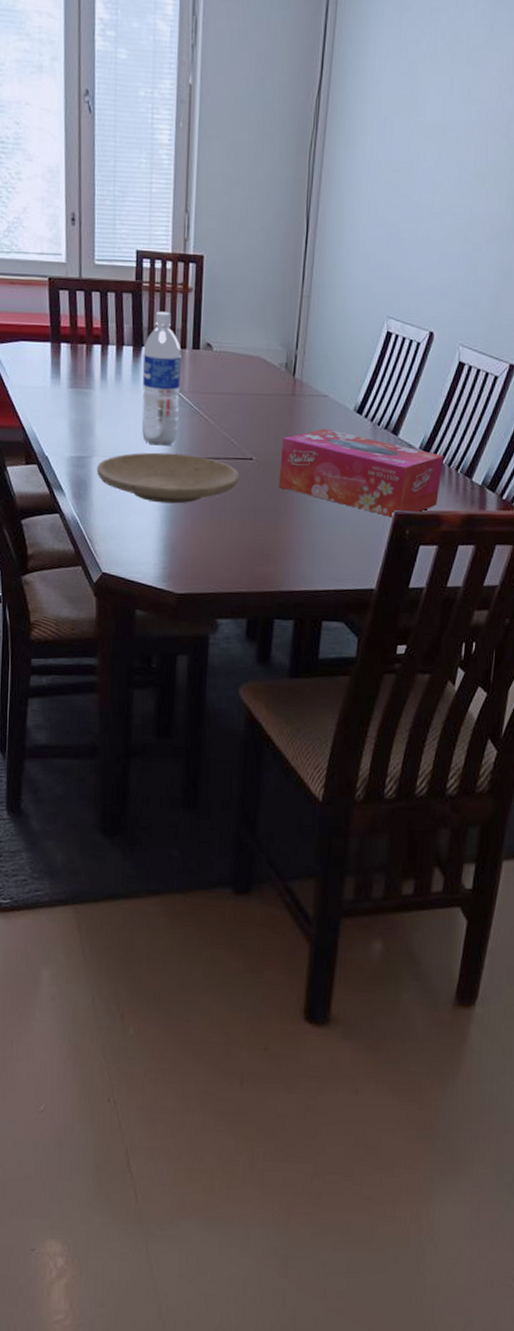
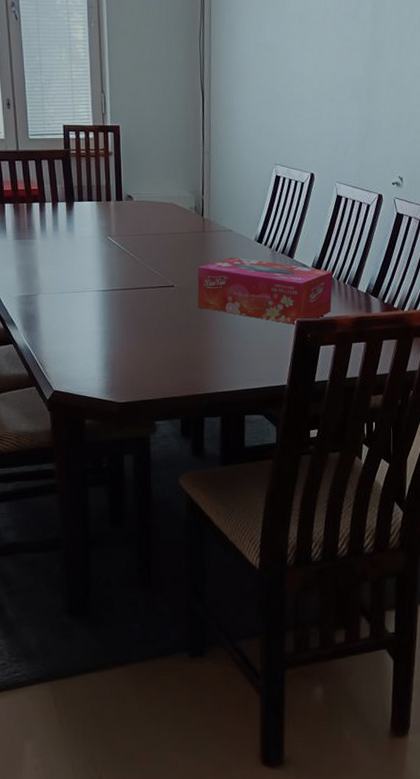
plate: present [96,452,240,504] -> none [42,286,165,328]
water bottle: present [141,311,181,446] -> none [75,172,109,281]

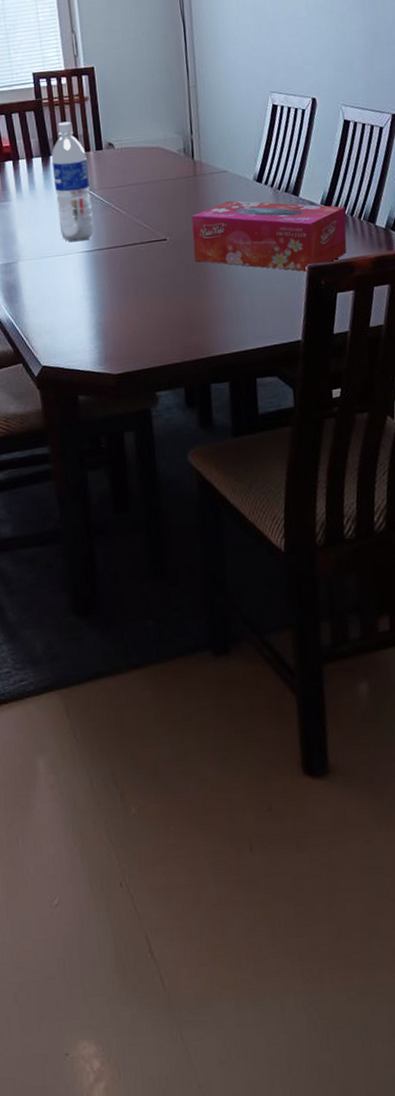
water bottle: none [75,172,109,281] -> present [51,121,94,242]

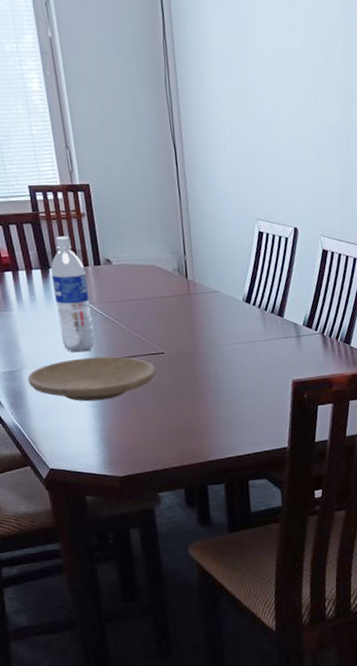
plate: none [23,245,158,294] -> present [27,356,156,402]
tissue box: present [191,201,347,272] -> none [186,319,326,386]

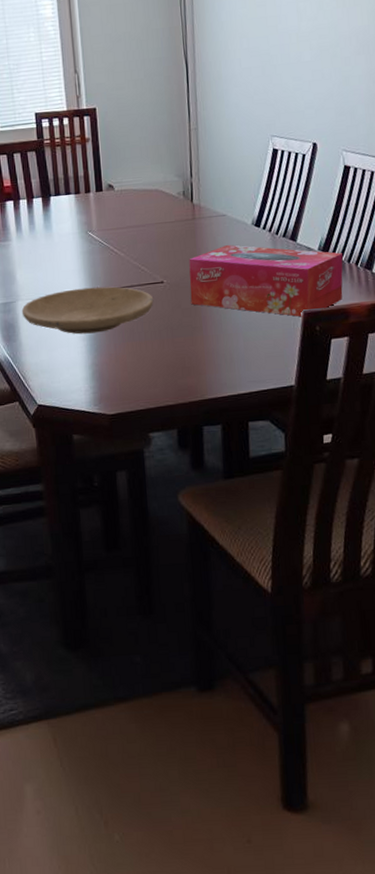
water bottle: present [50,236,95,353] -> none [51,162,92,283]
tissue box: none [186,319,326,386] -> present [189,245,343,317]

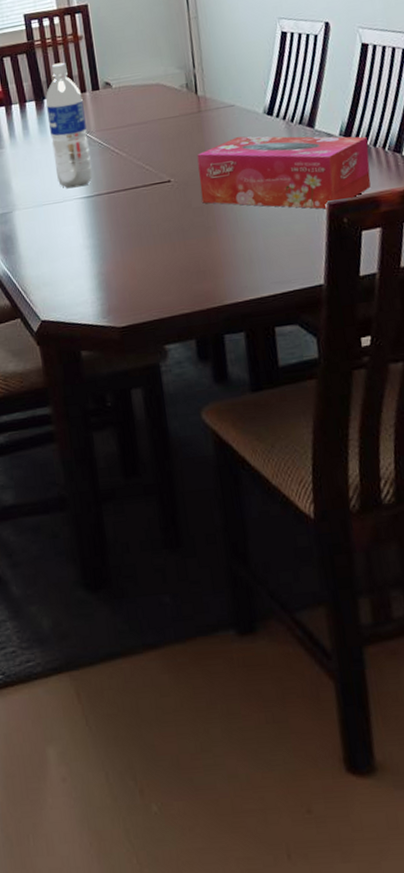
plate: present [21,286,154,334] -> none [19,189,162,242]
water bottle: none [51,162,92,283] -> present [45,62,93,188]

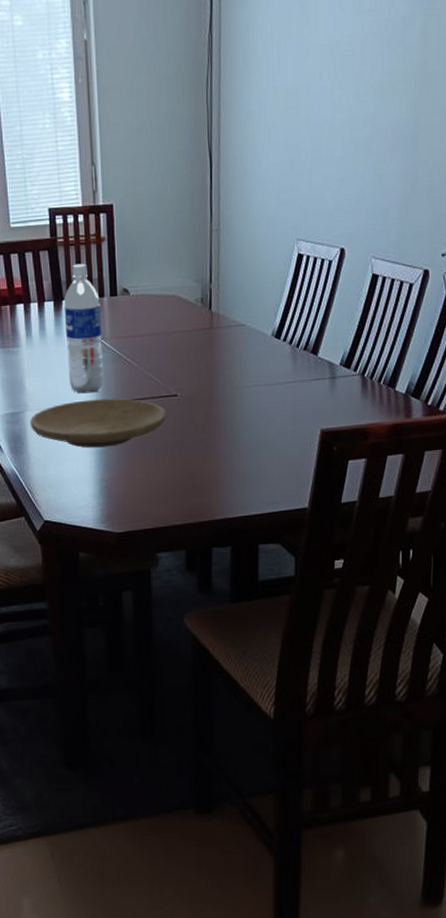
plate: none [19,189,162,242] -> present [30,398,167,448]
tissue box: present [197,136,371,210] -> none [204,357,365,436]

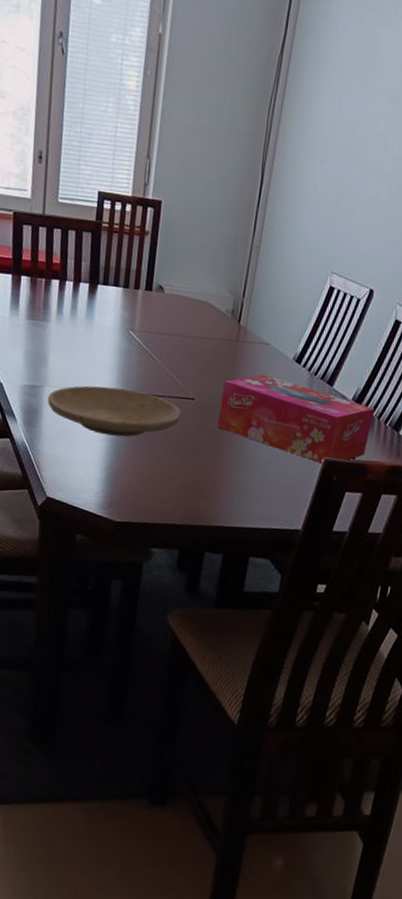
water bottle: present [63,263,104,394] -> none [92,251,135,381]
tissue box: none [204,357,365,436] -> present [217,375,374,464]

